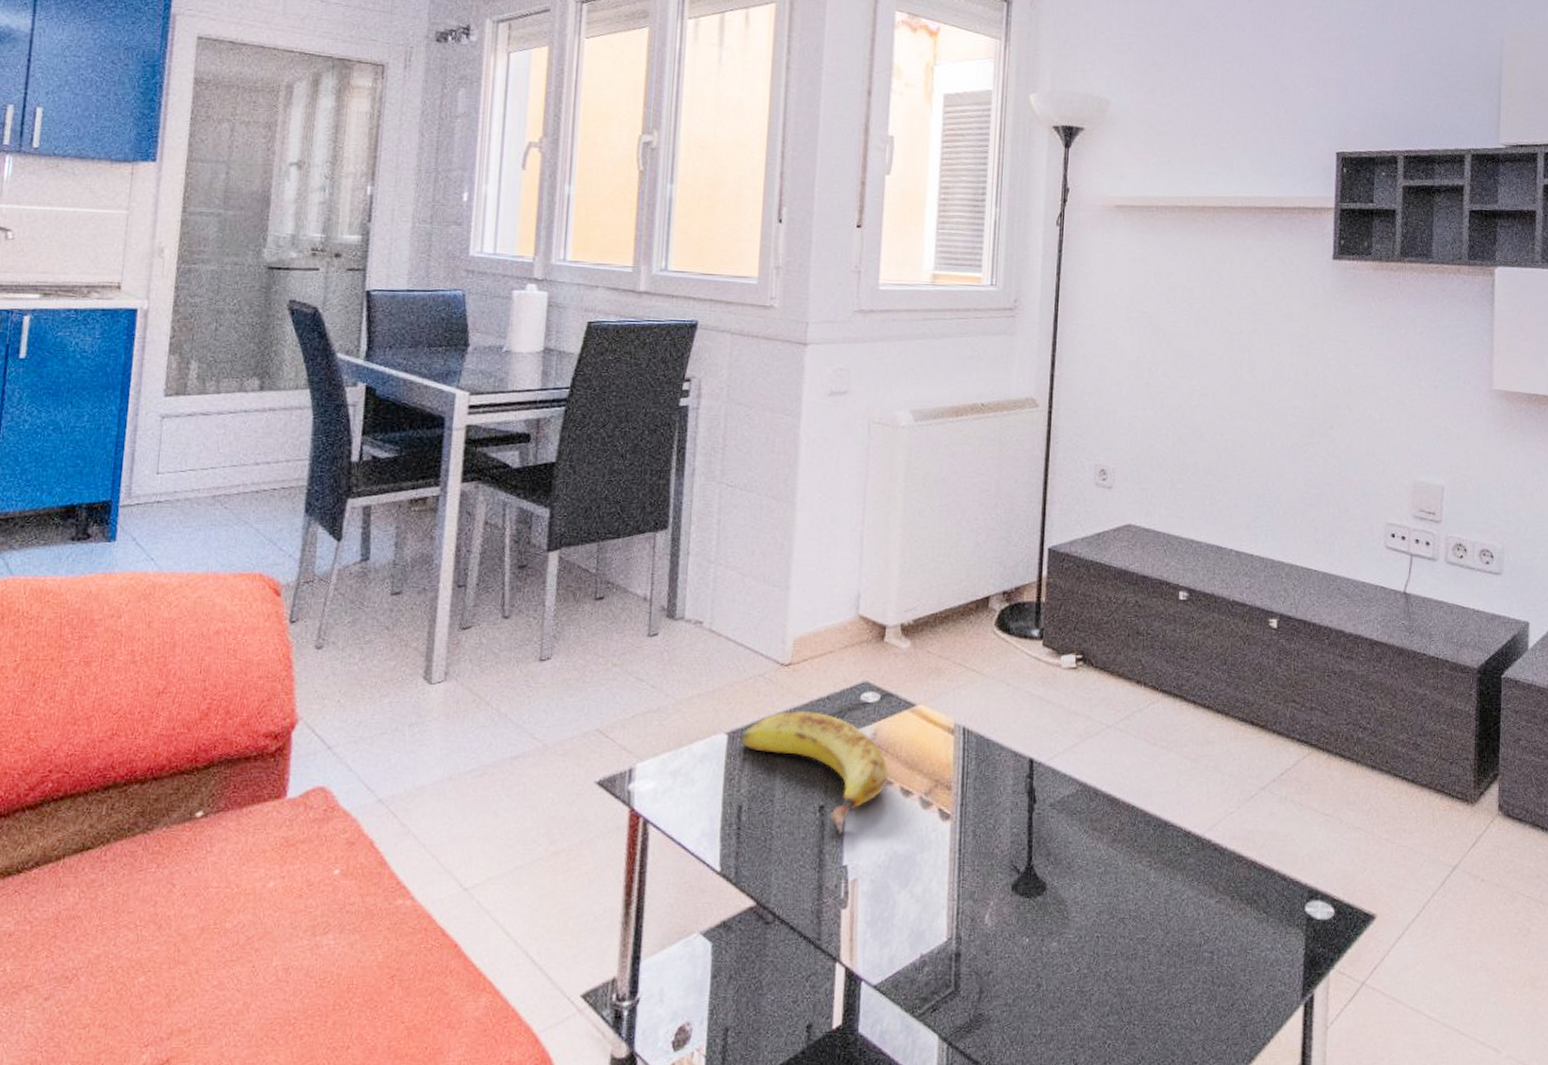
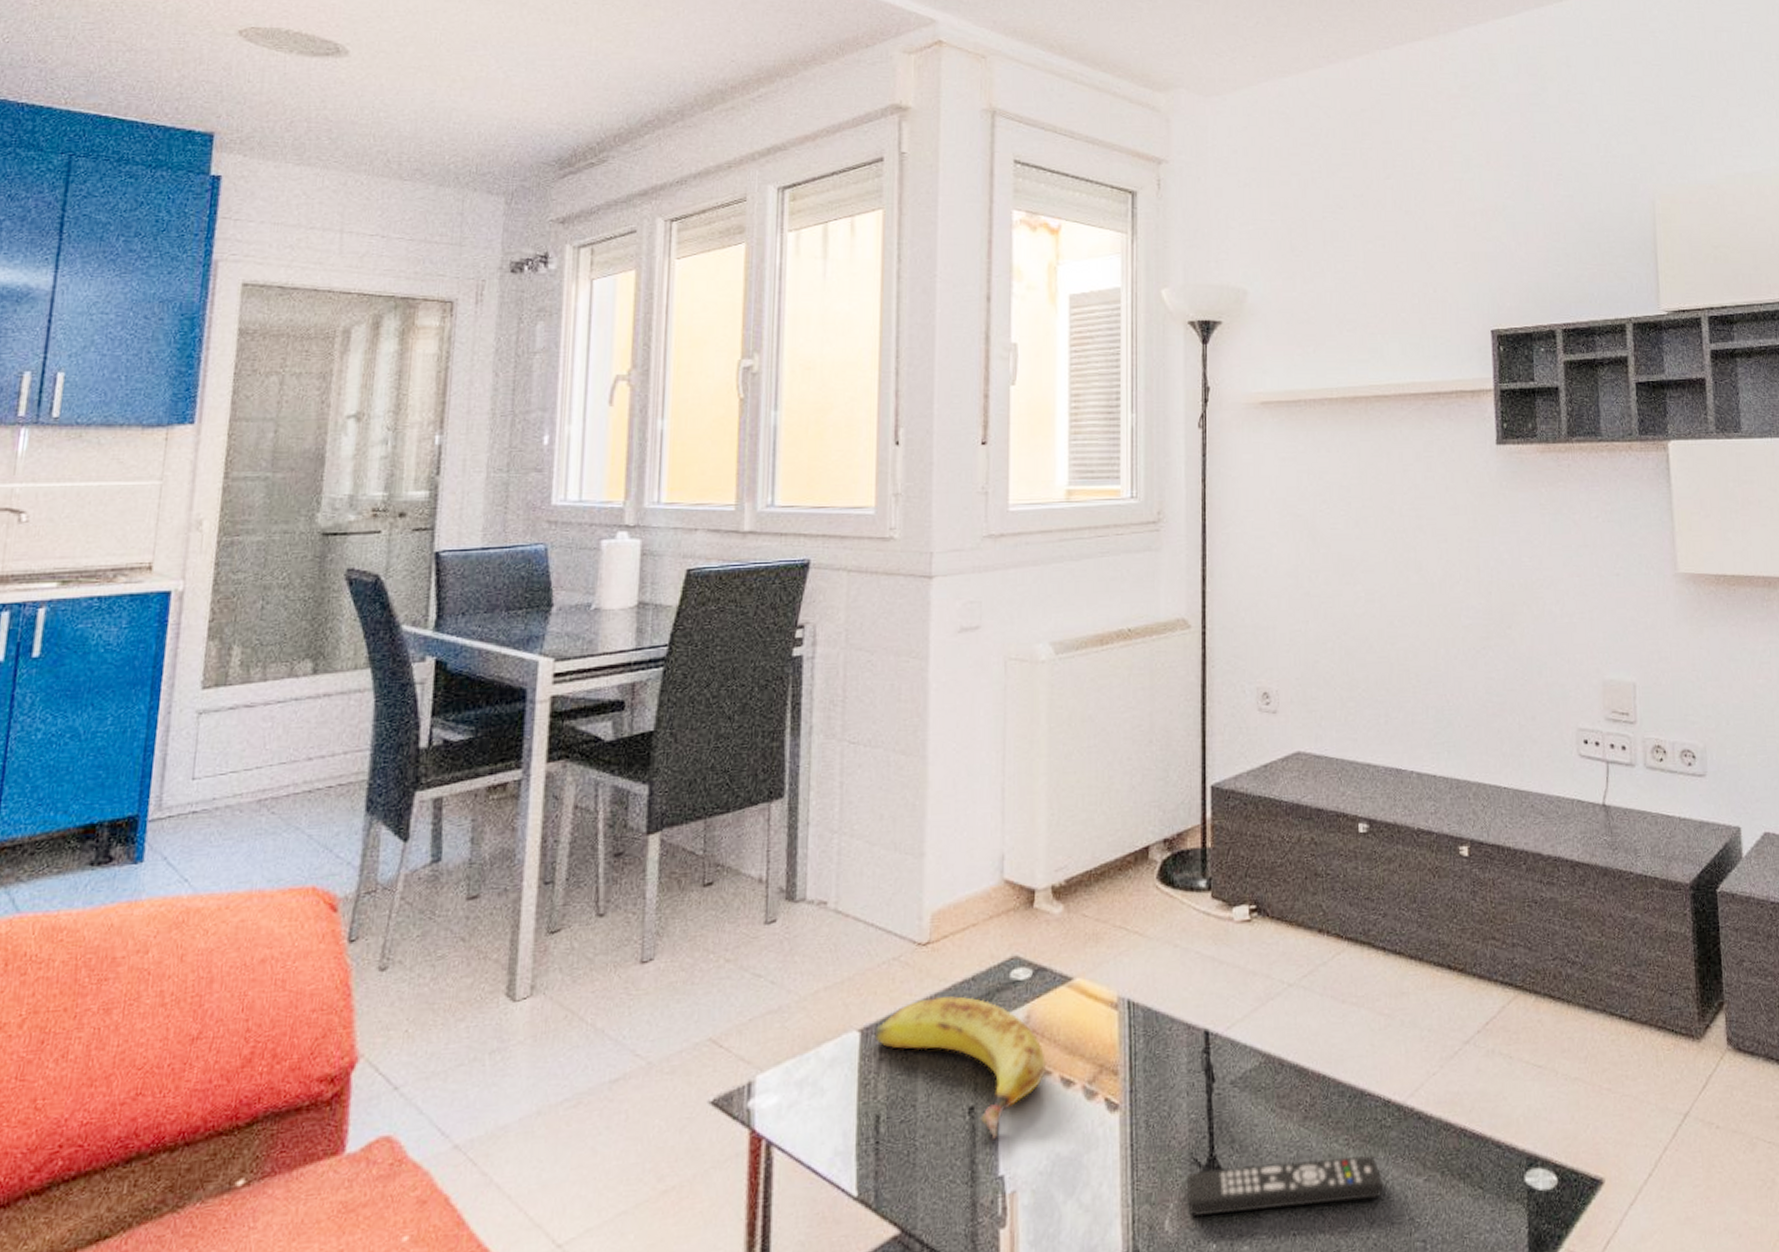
remote control: none [1005,876,1180,915] -> present [1186,1155,1384,1217]

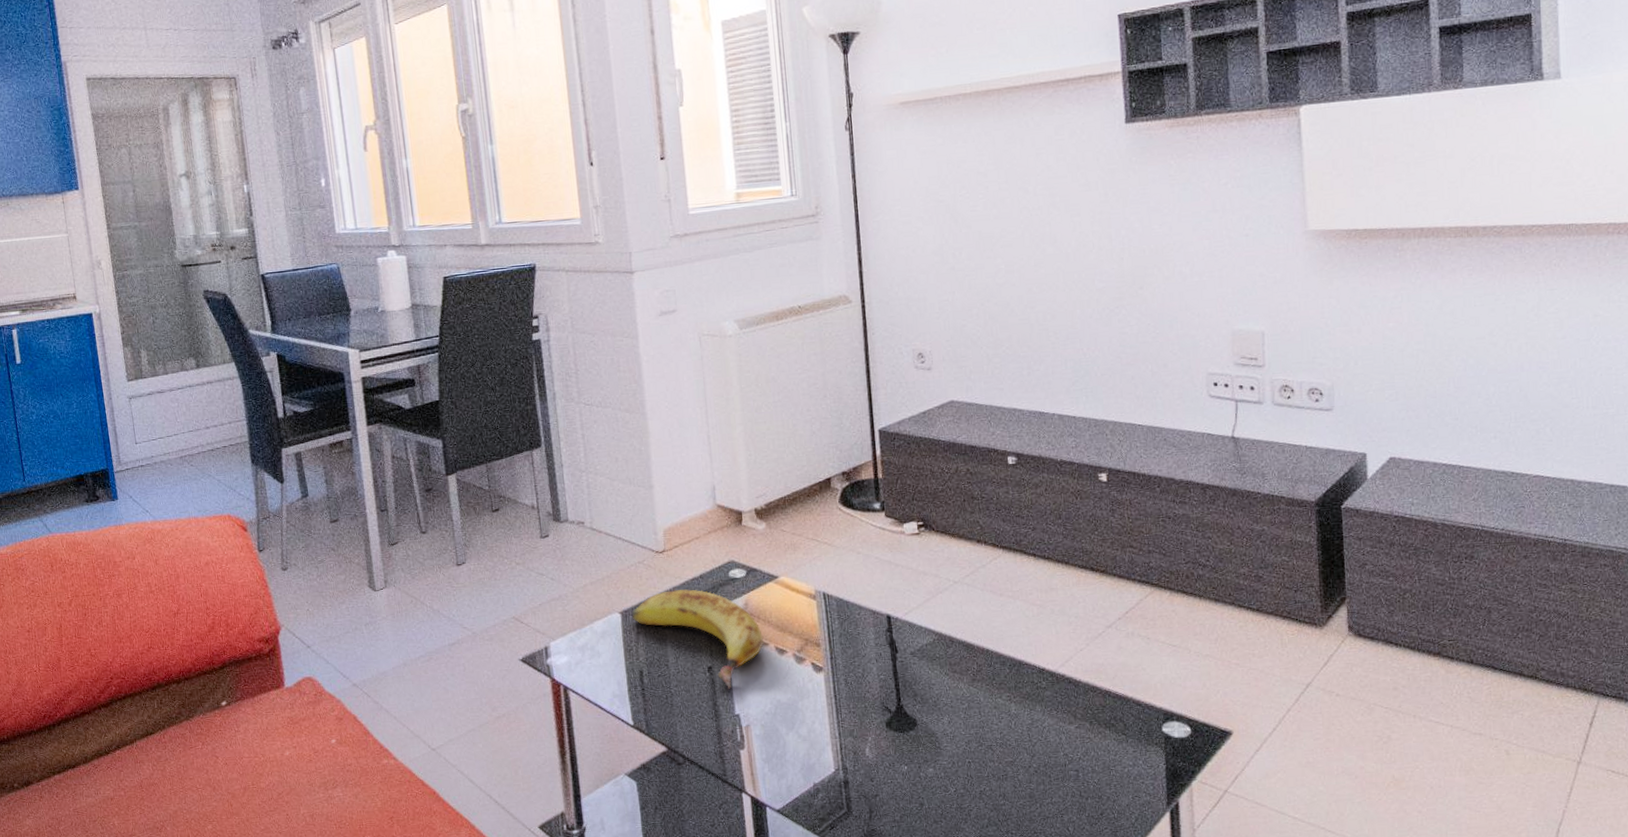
remote control: present [1186,1155,1384,1217] -> none [881,708,1042,747]

